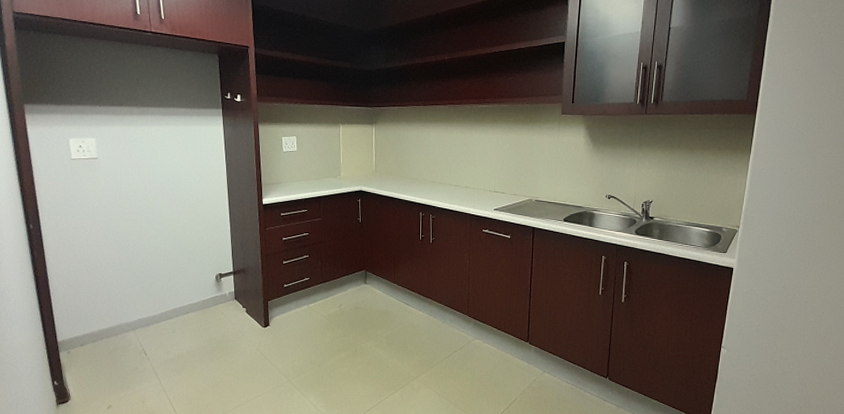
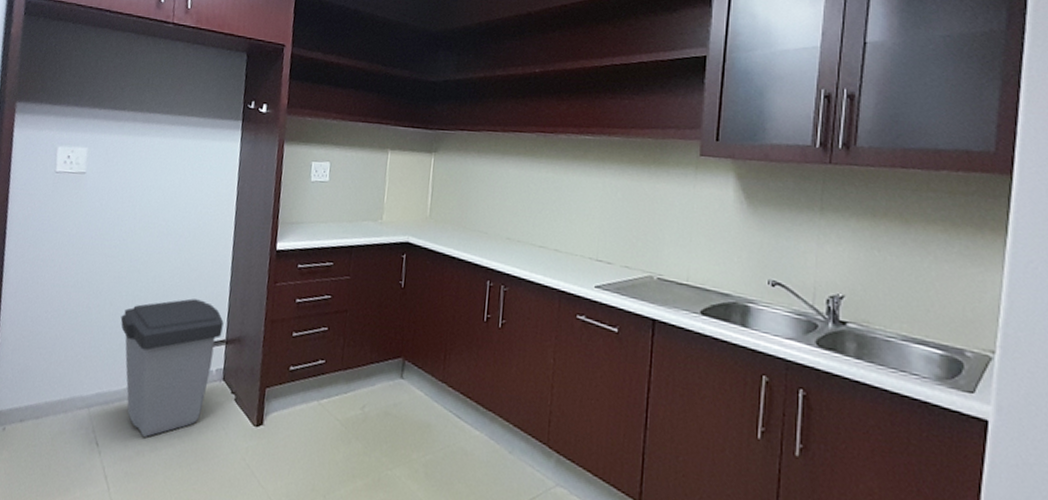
trash can: none [148,245,230,344] -> present [120,298,224,437]

